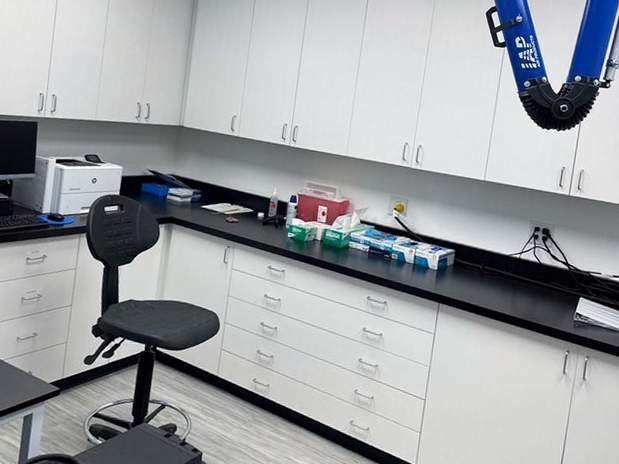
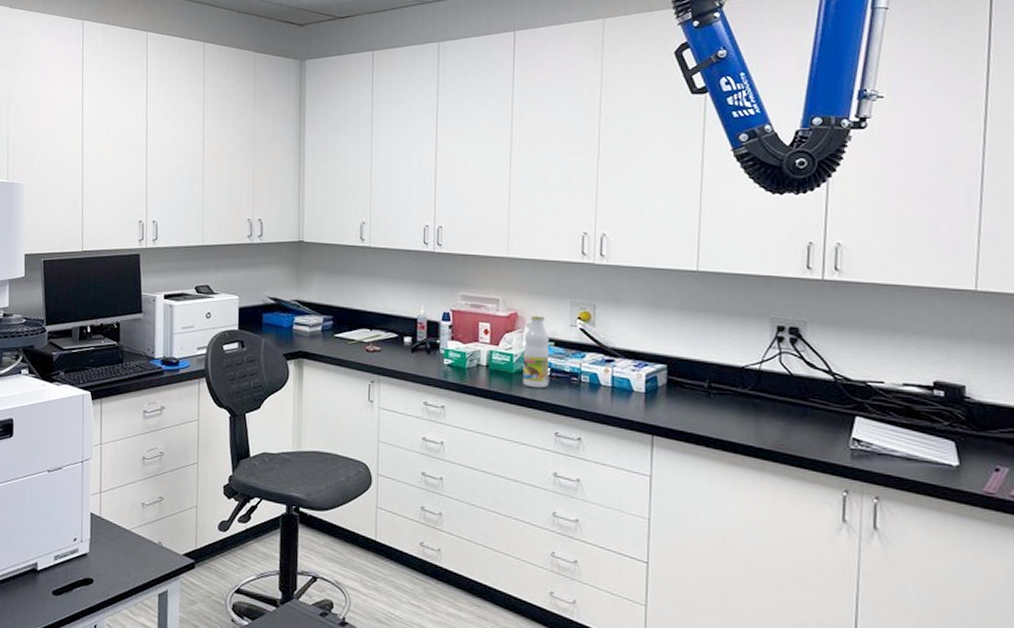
bottle: none [347,204,372,262] -> present [523,315,550,388]

